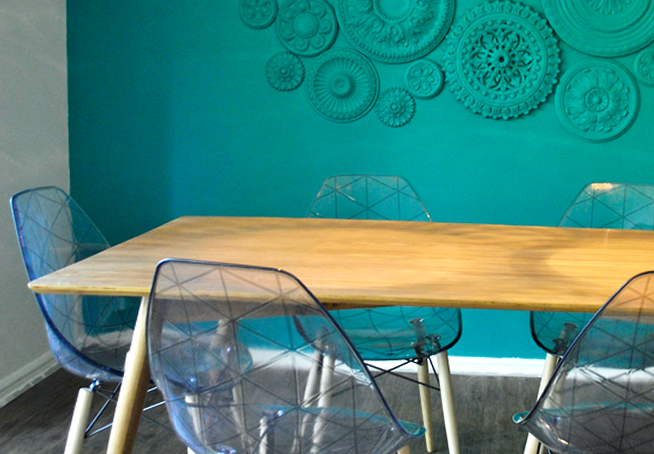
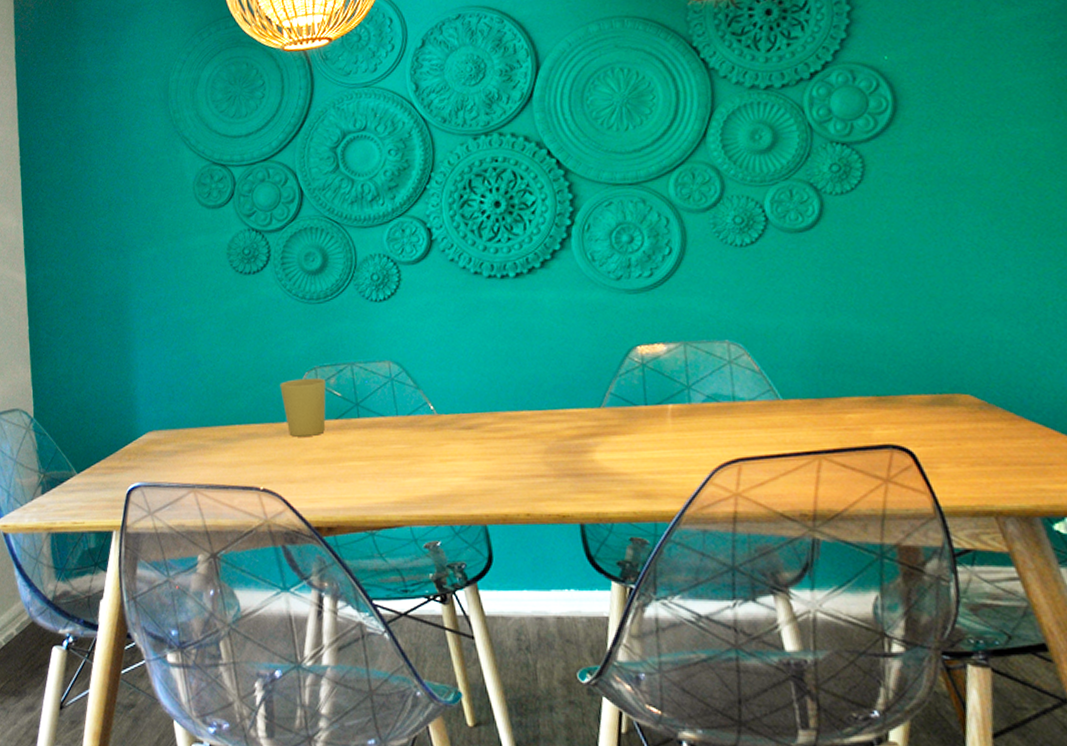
dixie cup: none [303,183,342,231] -> present [280,377,326,437]

